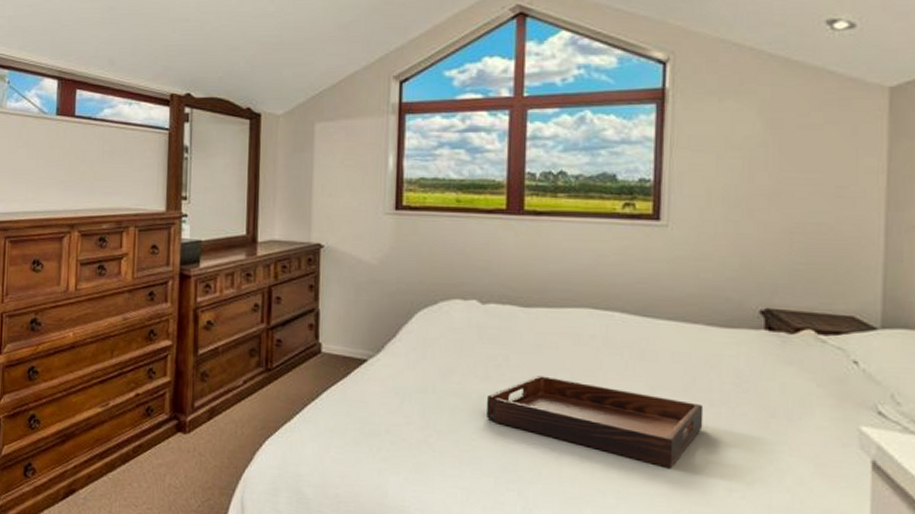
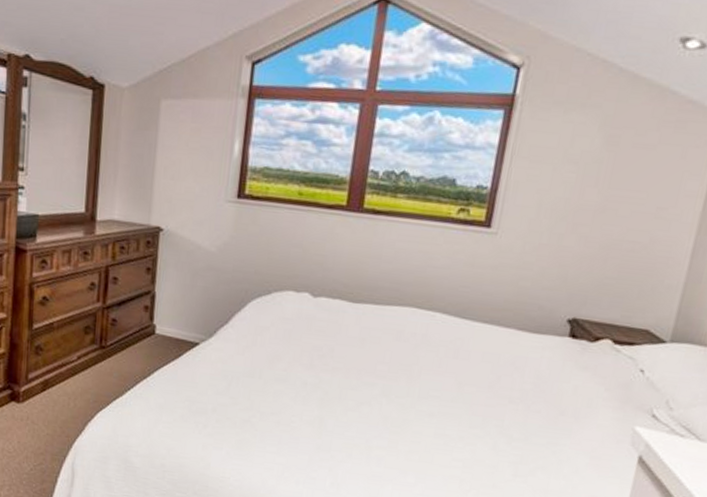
serving tray: present [487,376,704,469] -> none [307,367,504,455]

